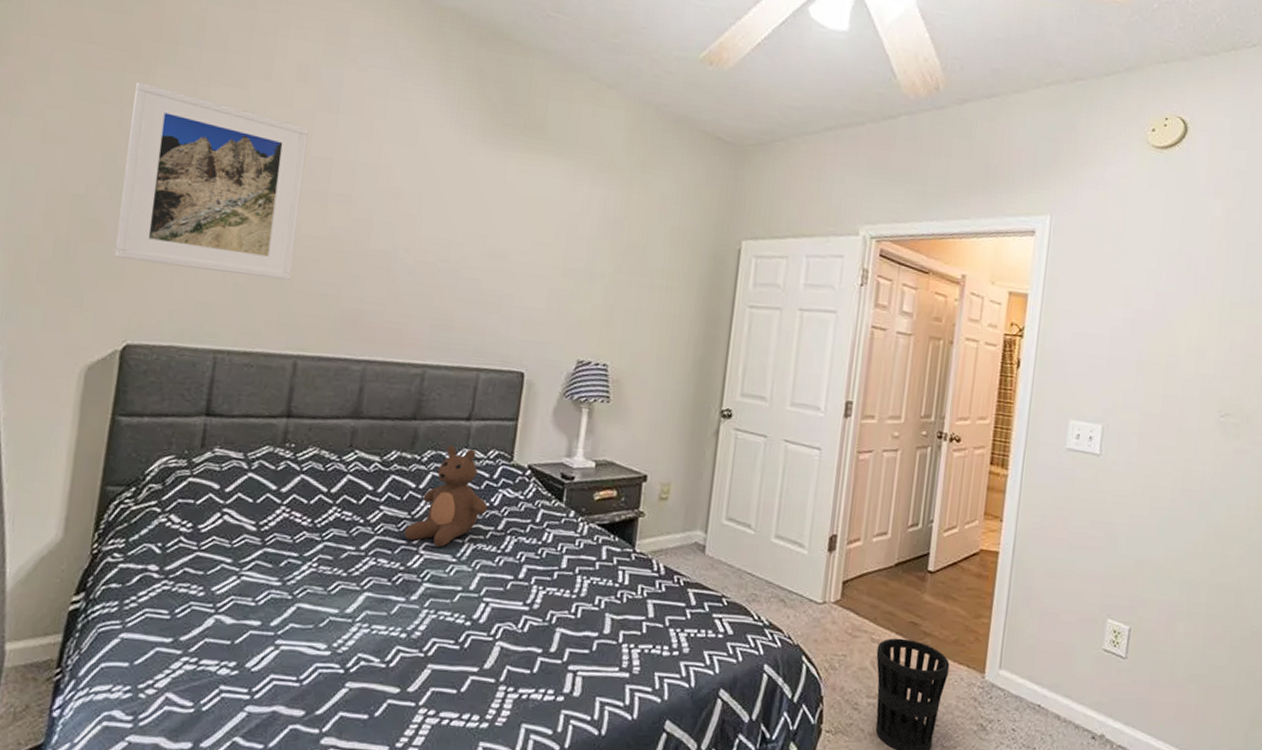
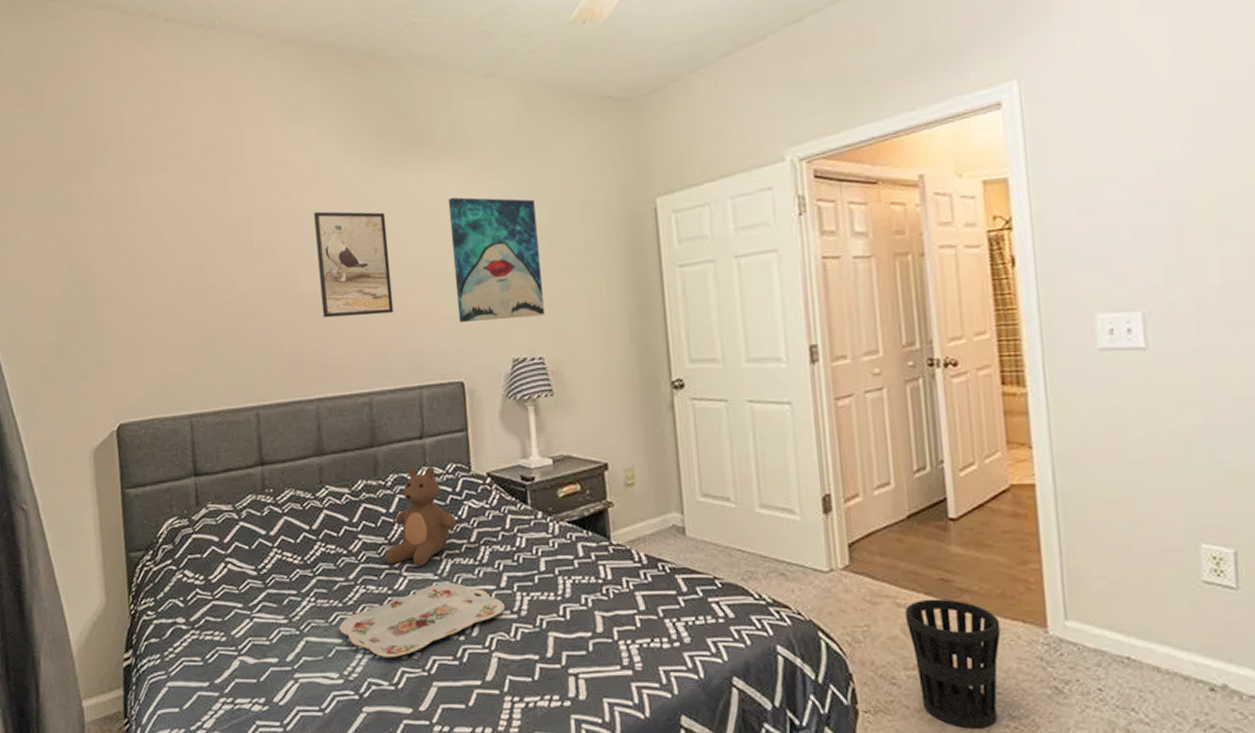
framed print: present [114,81,309,281] -> none [81,189,239,350]
serving tray: none [337,566,519,635] -> present [339,583,506,658]
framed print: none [391,172,480,291] -> present [314,211,394,318]
wall art: none [532,192,630,326] -> present [448,197,544,322]

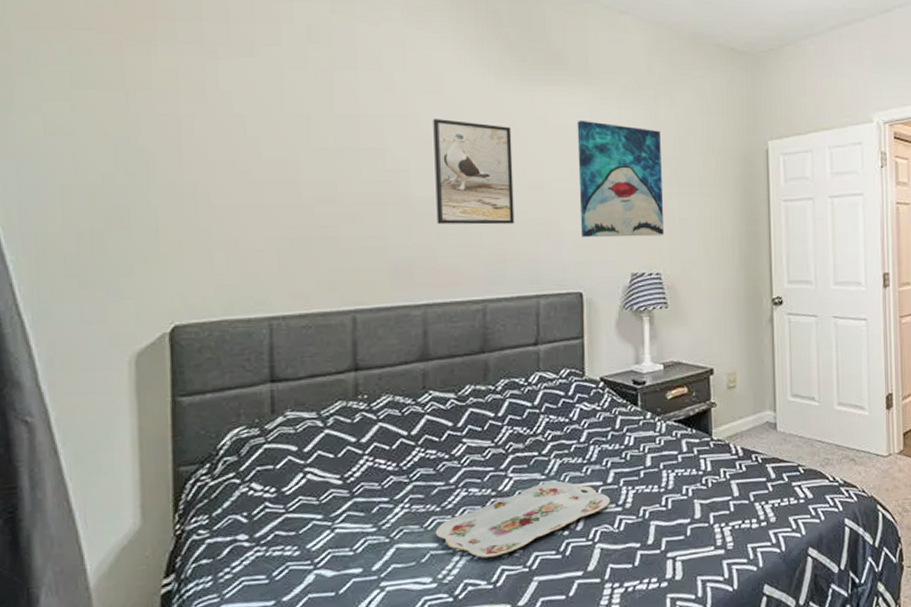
teddy bear: present [385,466,457,567] -> none [490,372,568,468]

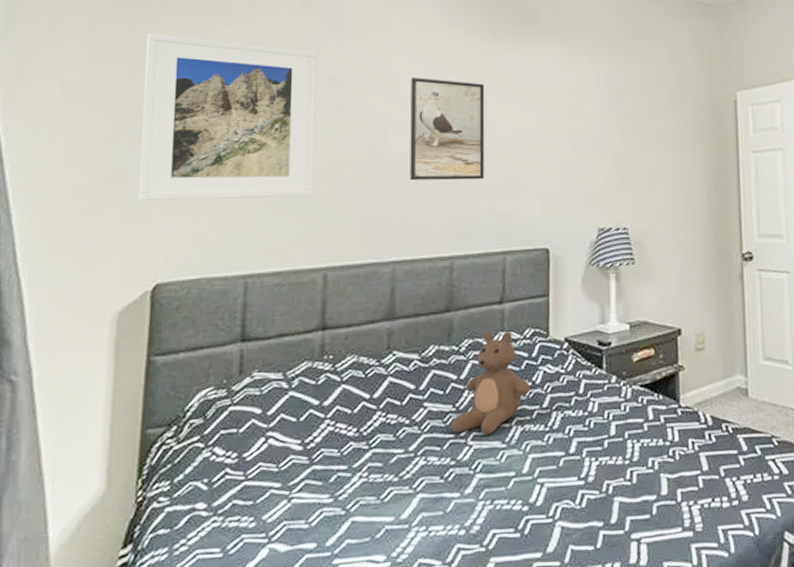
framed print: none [138,62,336,242] -> present [138,32,317,202]
serving tray: present [435,481,611,558] -> none [391,451,573,535]
teddy bear: none [490,372,568,468] -> present [451,331,531,435]
wall art: present [577,120,664,238] -> none [548,75,631,192]

